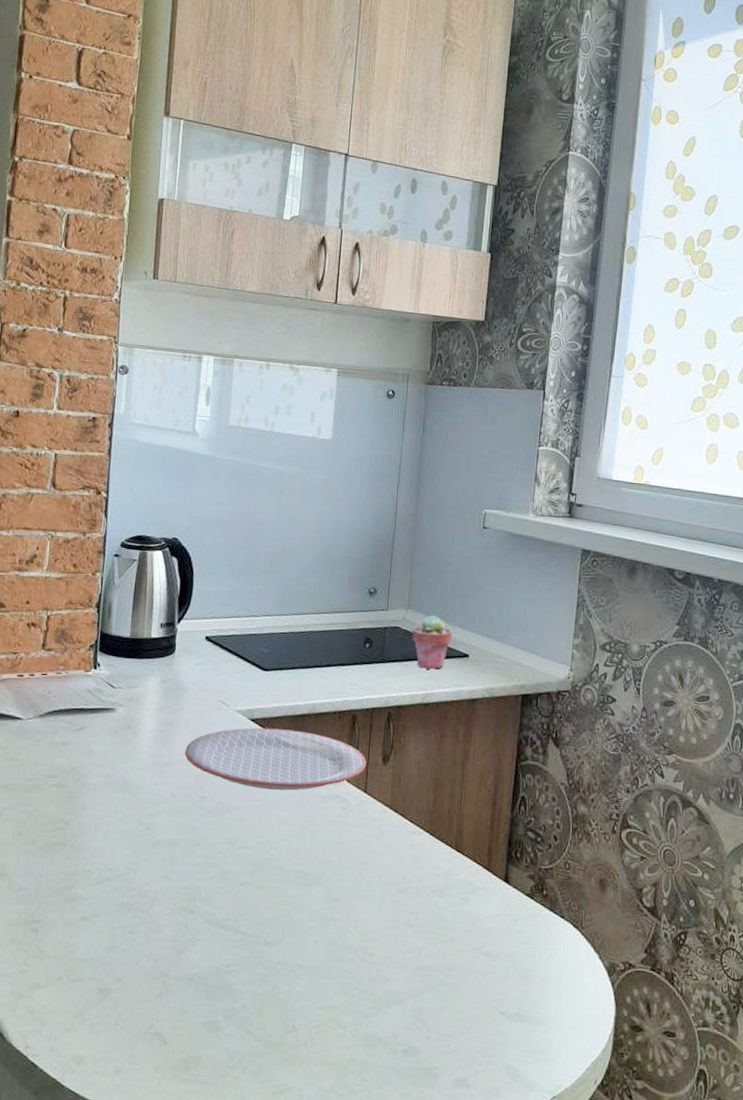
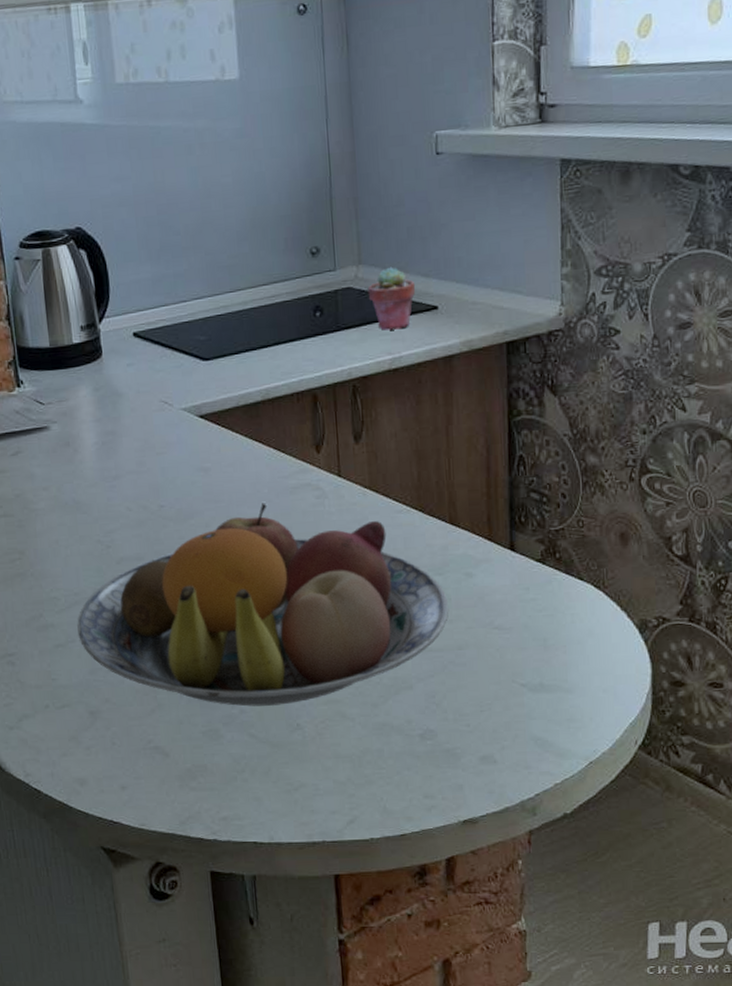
fruit bowl: none [104,807,446,1005] -> present [77,503,449,707]
plate: present [184,727,366,791] -> none [132,420,336,489]

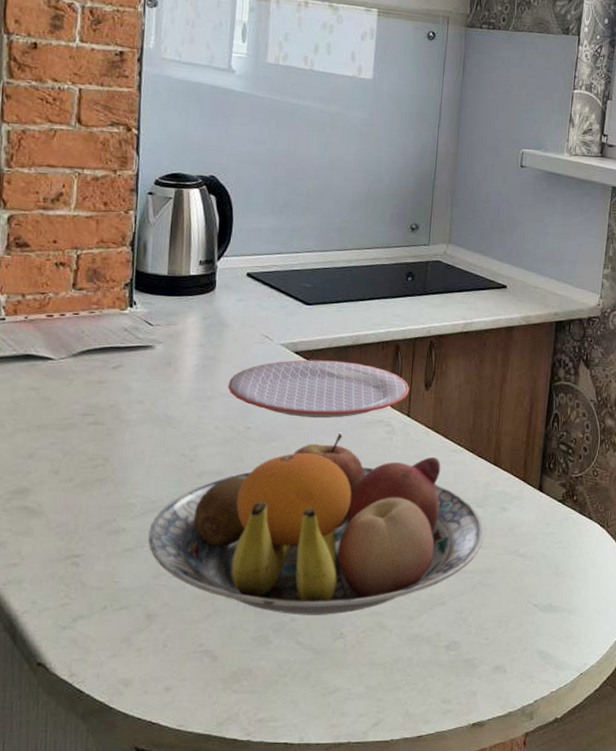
plate: none [132,420,336,489] -> present [228,359,409,419]
potted succulent: present [367,267,416,330] -> none [452,249,492,300]

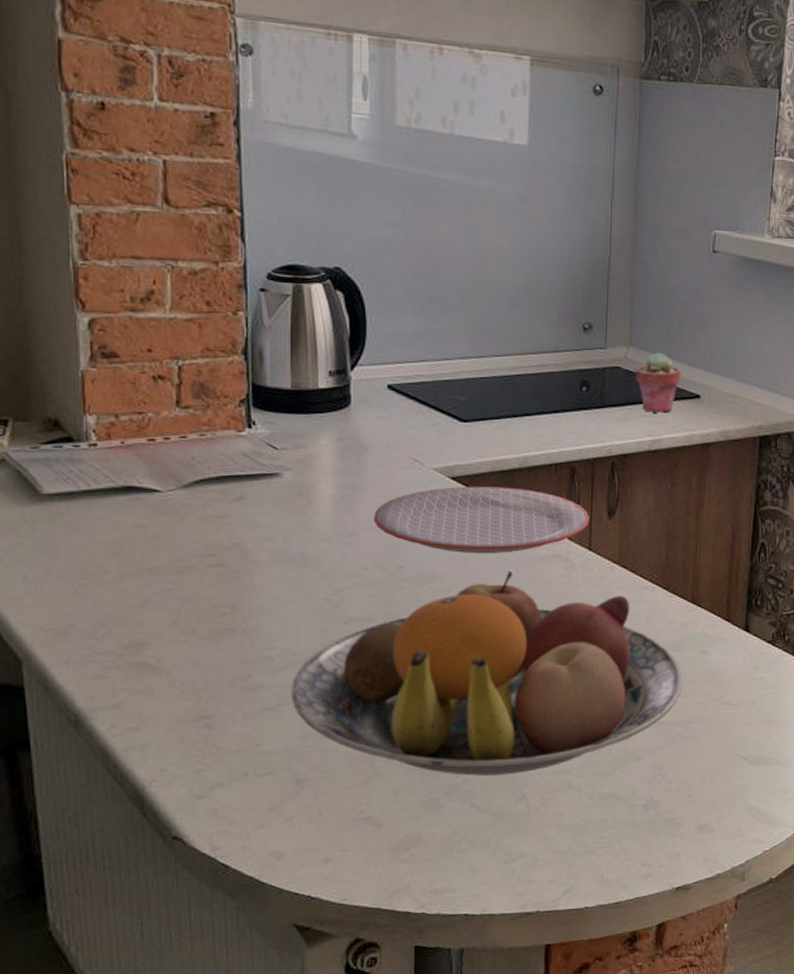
potted succulent: none [452,249,492,300] -> present [635,352,682,413]

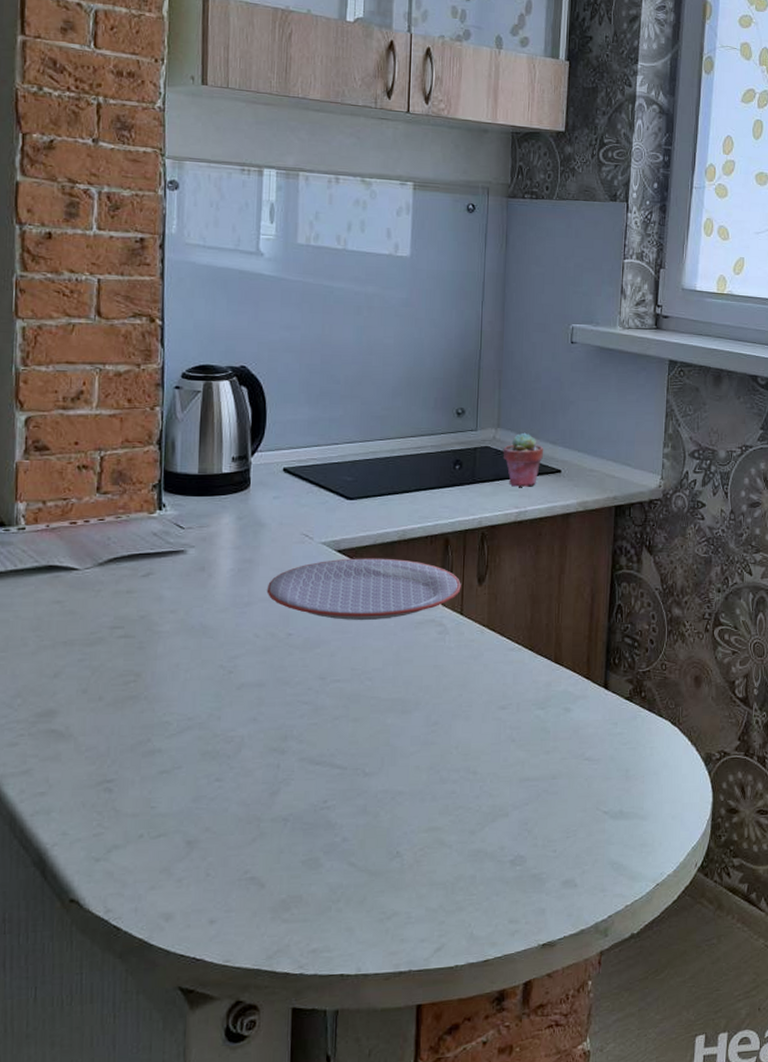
fruit bowl: present [291,571,683,776] -> none [186,636,548,835]

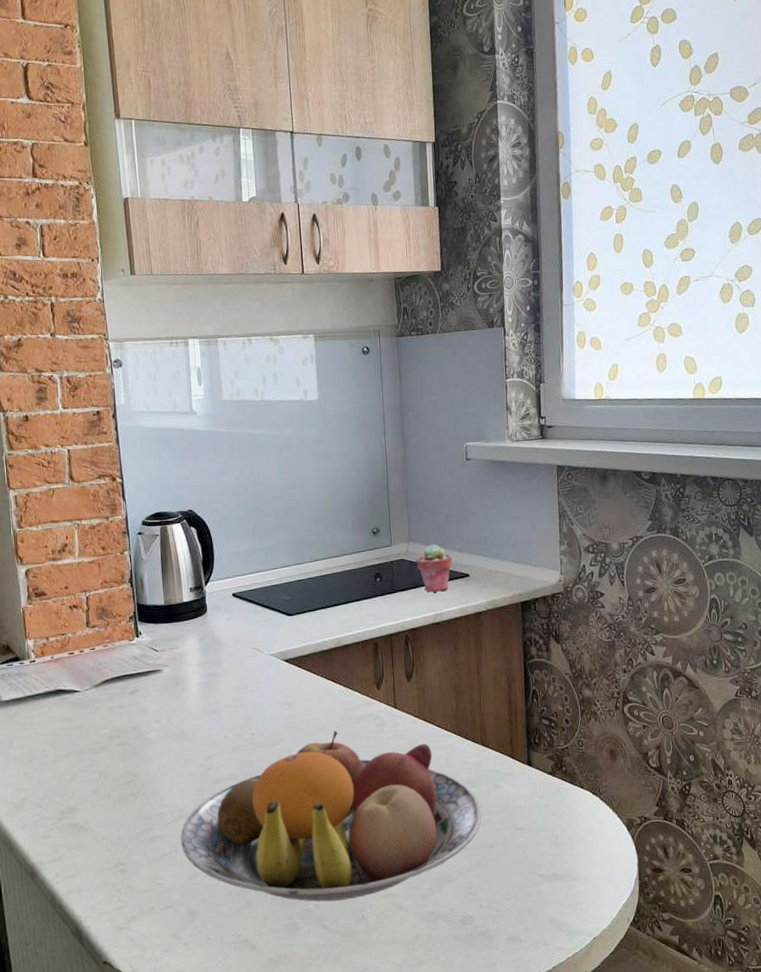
fruit bowl: none [186,636,548,835] -> present [180,730,482,902]
plate: present [266,558,461,621] -> none [230,663,393,720]

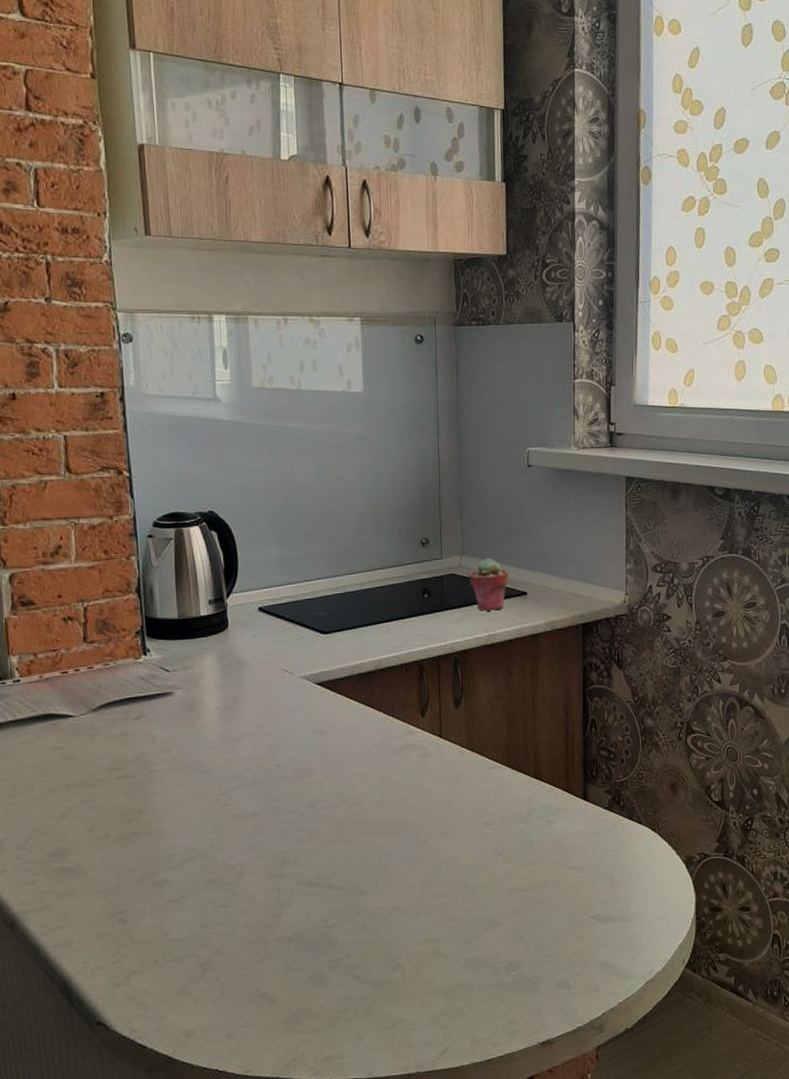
fruit bowl: present [180,730,482,902] -> none [191,762,533,950]

